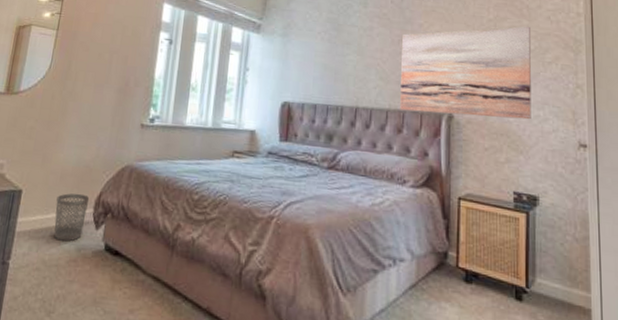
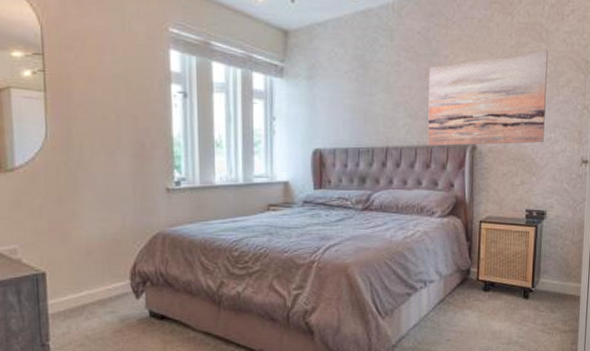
wastebasket: present [54,193,90,242] -> none [87,267,124,315]

